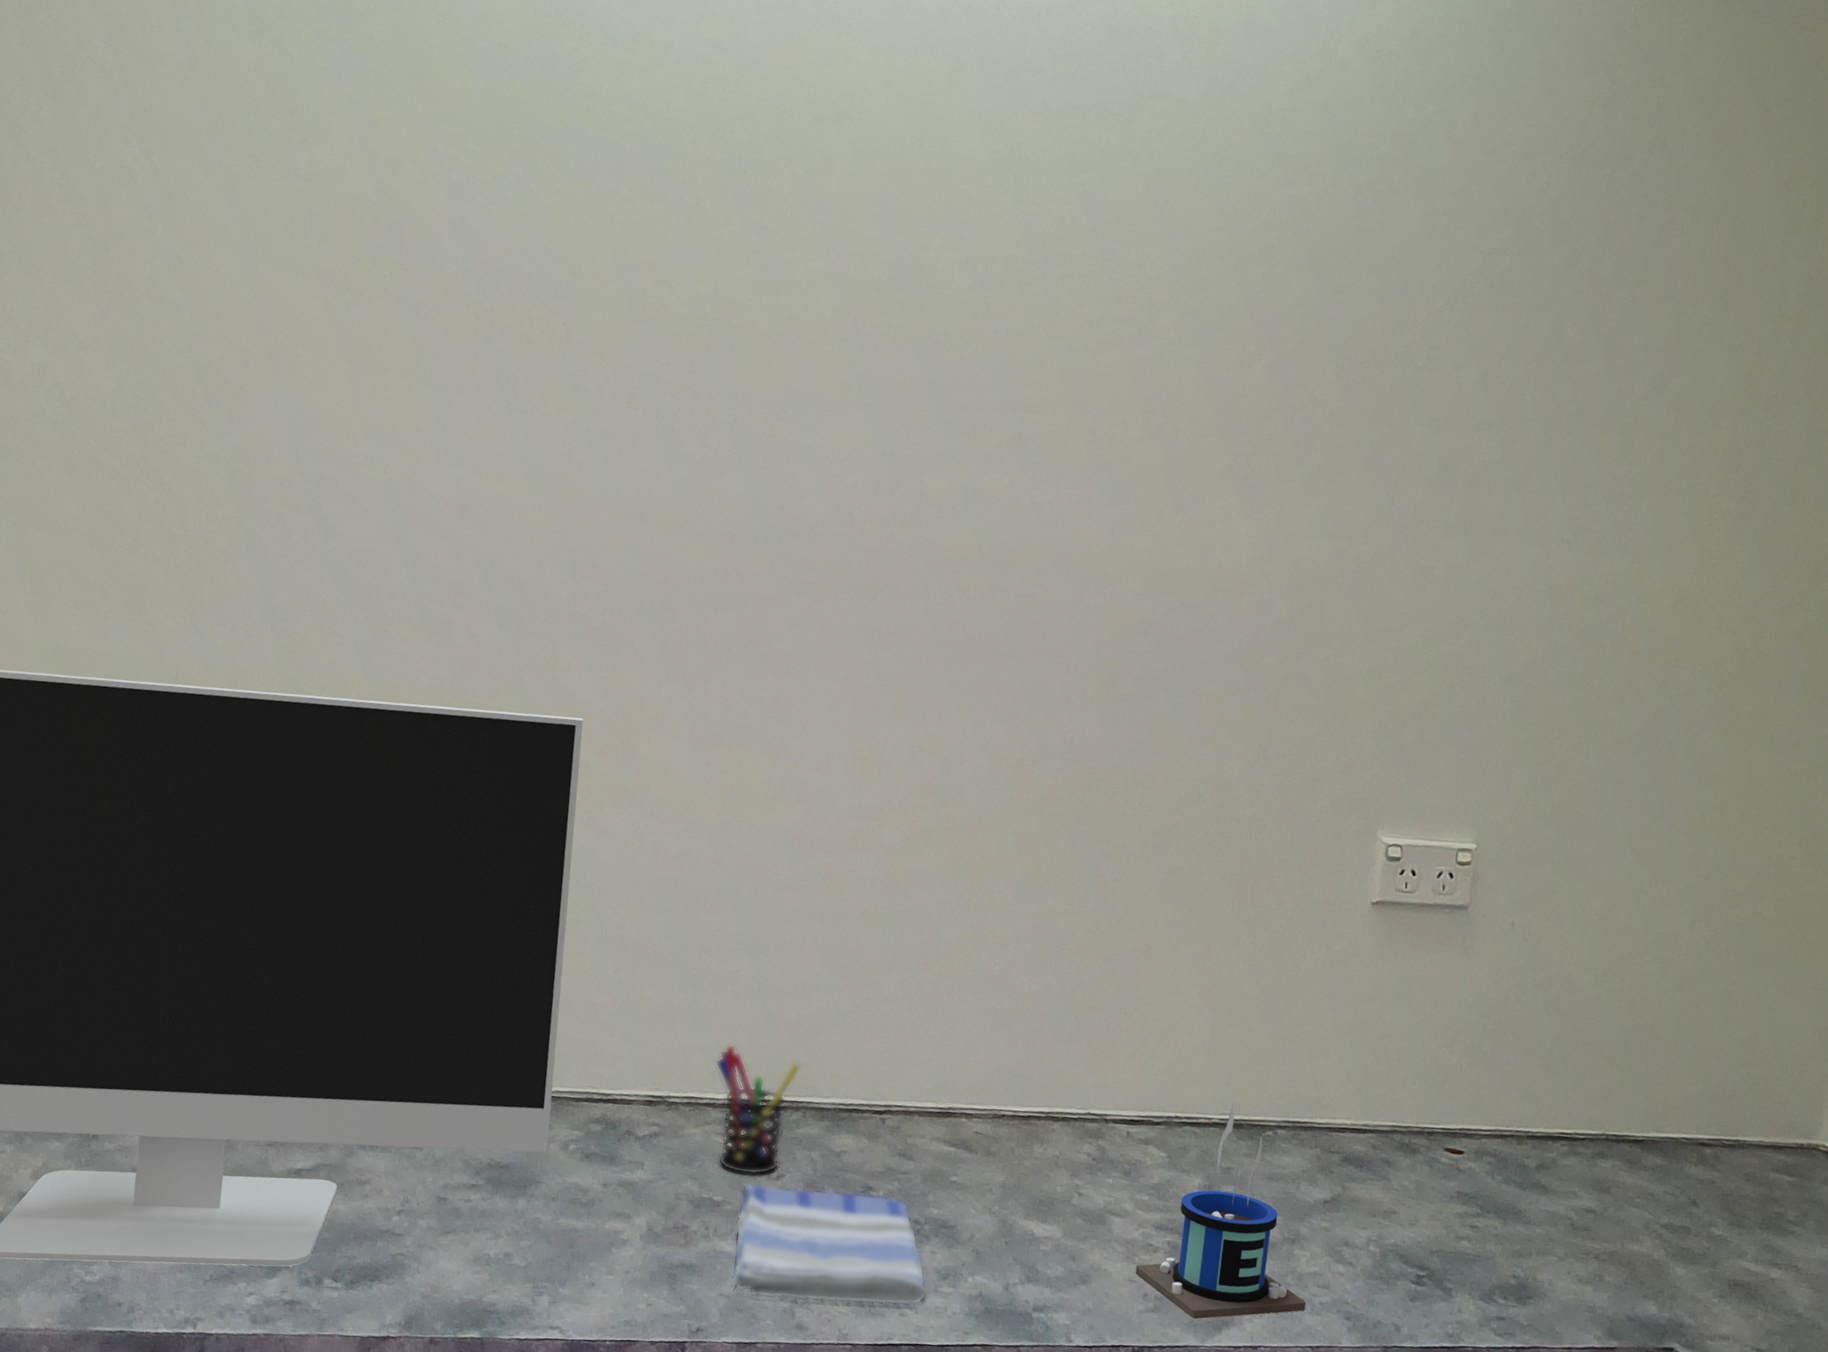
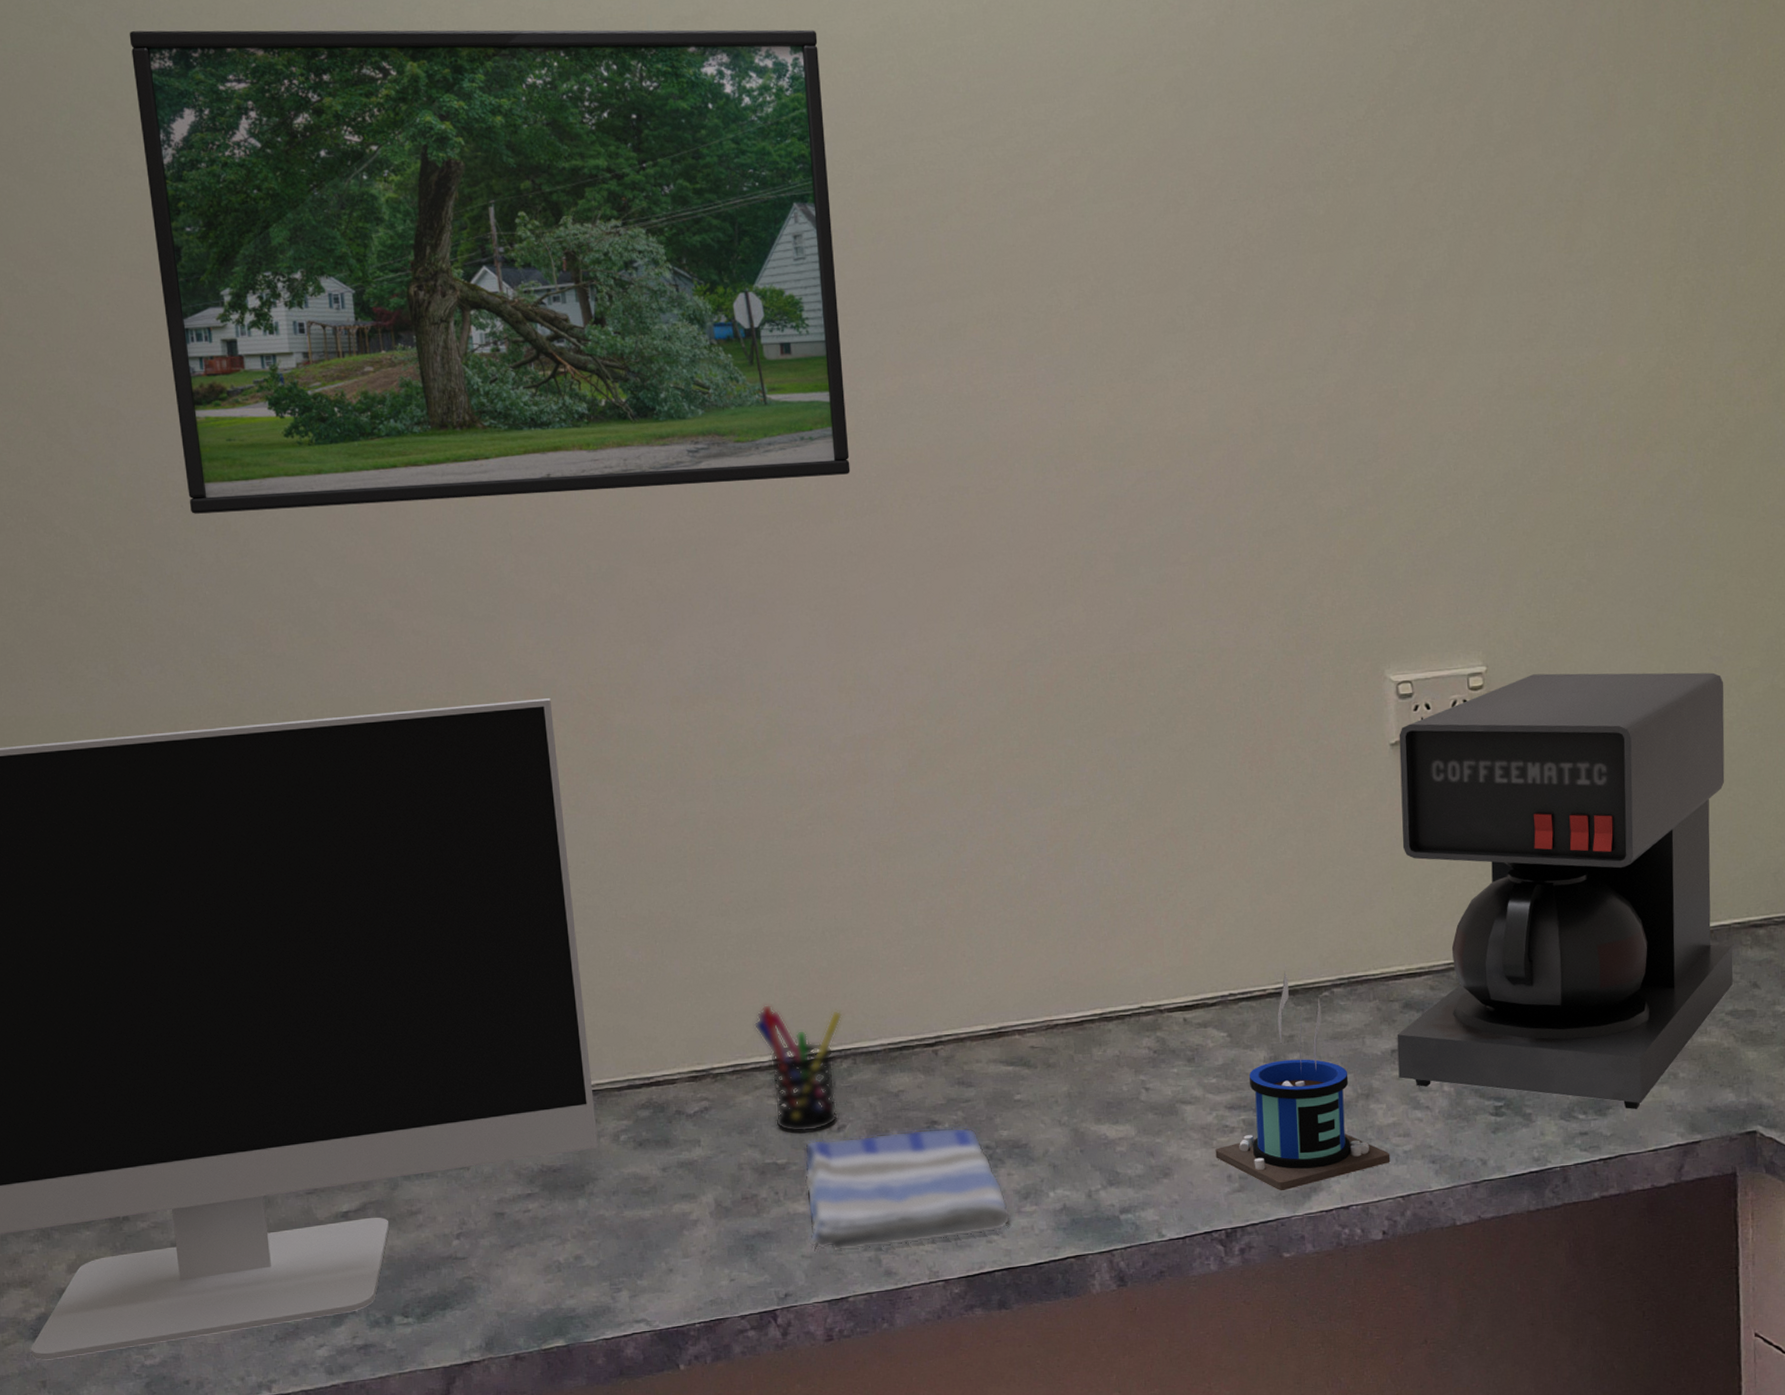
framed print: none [288,51,943,558] -> present [129,29,851,514]
coffee maker: none [1327,860,1708,1304] -> present [1397,672,1733,1109]

